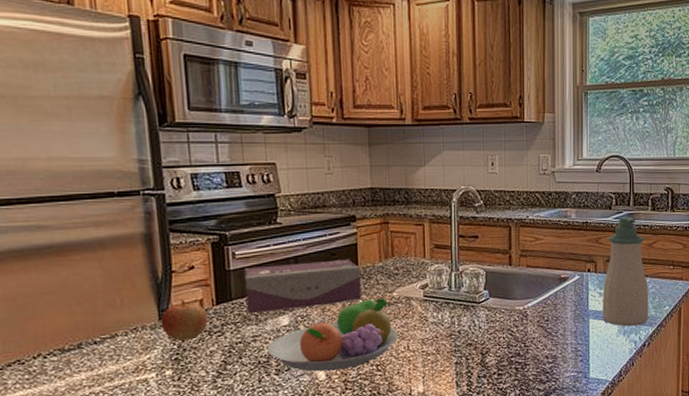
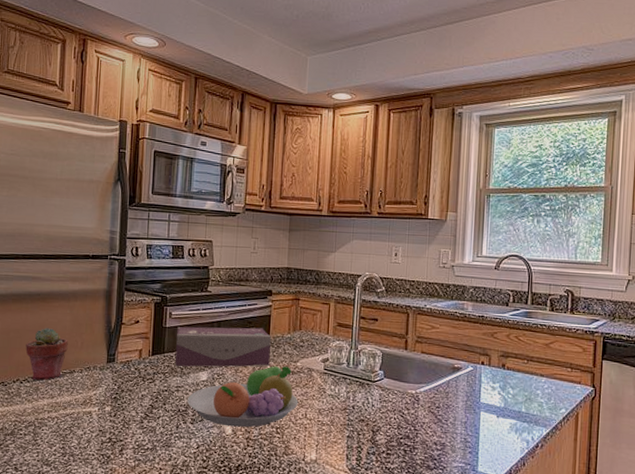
potted succulent: none [43,287,103,352] -> present [25,328,68,380]
apple: present [160,300,208,341] -> none [108,348,144,383]
soap bottle: present [602,216,649,327] -> none [494,314,544,425]

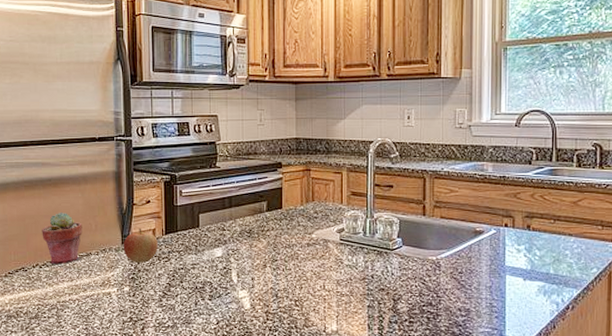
apple: none [108,348,144,383] -> present [123,229,158,263]
tissue box: present [175,326,271,367] -> none [189,201,284,245]
fruit bowl: present [187,366,299,428] -> none [204,239,316,302]

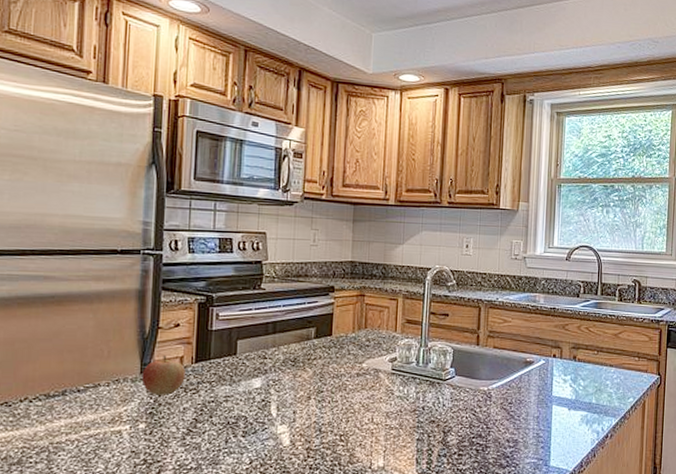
potted succulent: present [42,213,83,264] -> none [36,336,91,397]

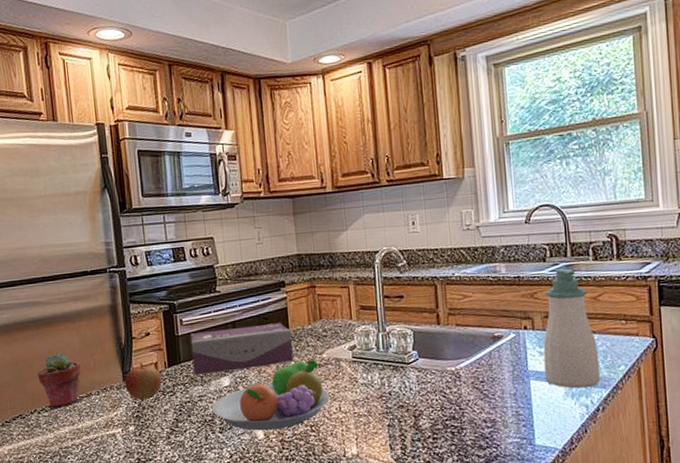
potted succulent: none [36,336,91,397] -> present [37,353,81,408]
tissue box: none [223,327,334,374] -> present [190,322,294,376]
fruit bowl: none [238,368,364,437] -> present [212,360,330,431]
soap bottle: none [566,305,613,416] -> present [543,268,601,389]

